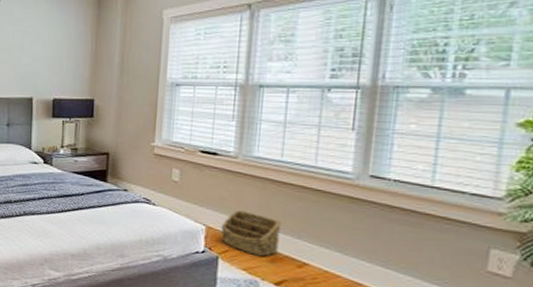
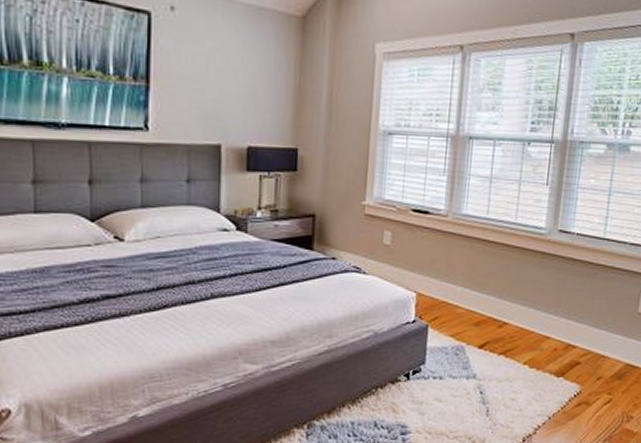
basket: present [220,209,281,256] -> none [431,272,485,319]

